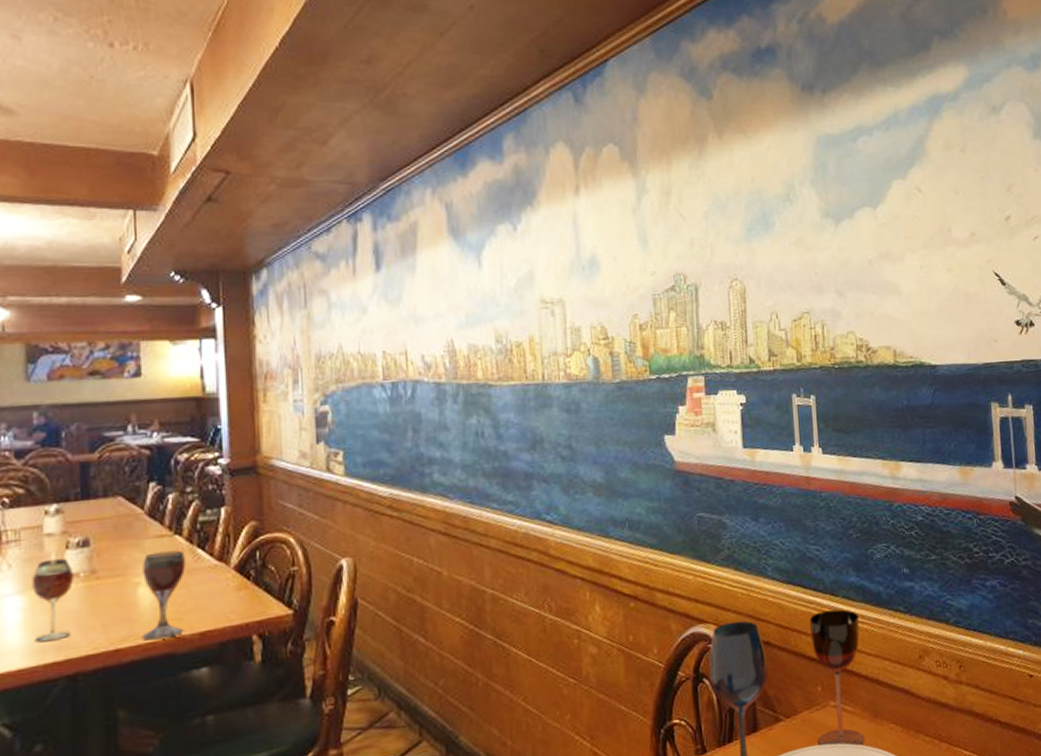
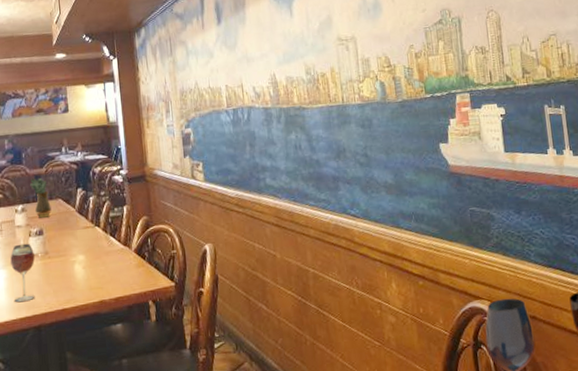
vase: none [72,465,105,523] -> present [30,177,51,218]
cup: present [141,550,185,641] -> none [76,238,105,303]

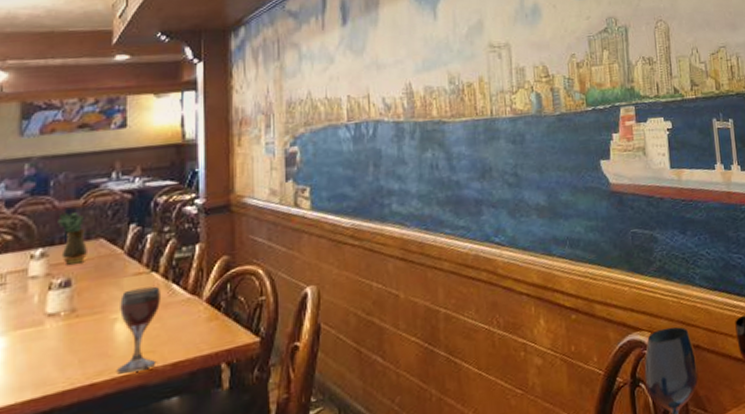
wineglass: present [10,243,35,303] -> none [15,298,54,381]
cup: none [76,238,105,303] -> present [116,286,160,374]

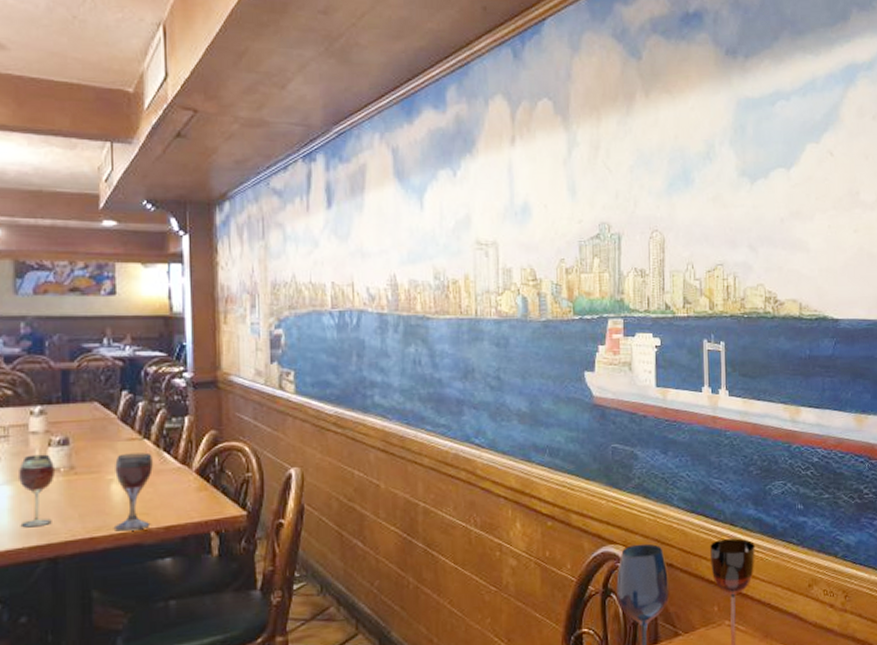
wineglass: none [15,298,54,381] -> present [19,454,54,528]
vase: present [58,211,87,265] -> none [54,372,83,424]

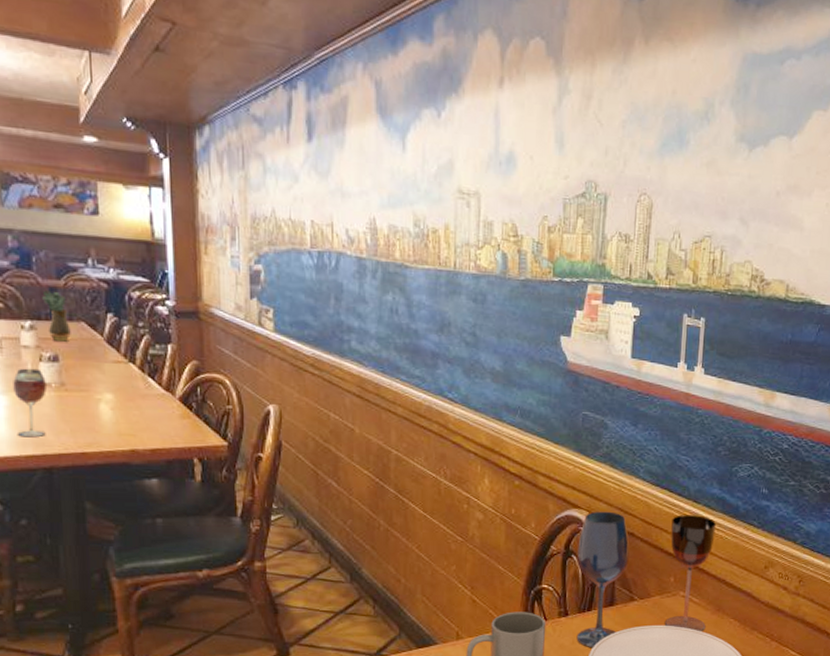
vase: none [54,372,83,424] -> present [42,289,71,342]
cup: present [113,452,153,531] -> none [103,375,138,450]

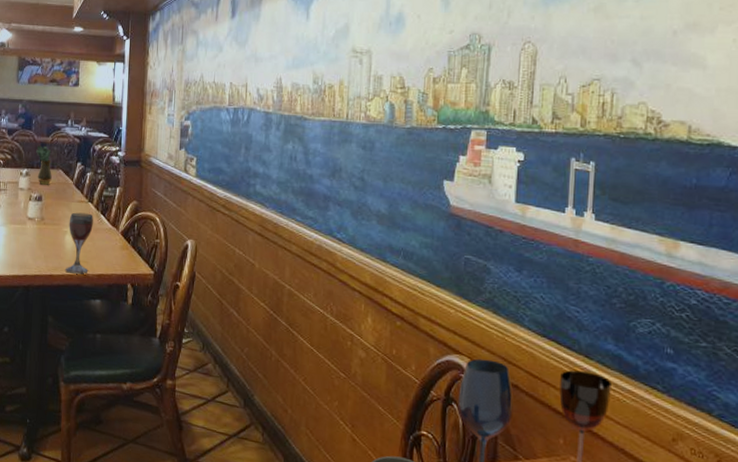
wineglass: present [13,368,47,438] -> none [10,205,32,261]
cup: none [103,375,138,450] -> present [65,212,93,274]

